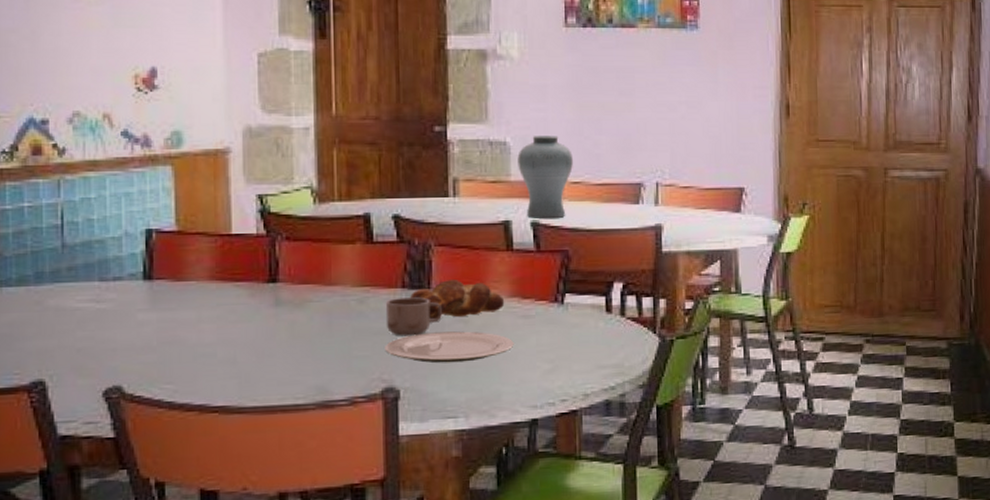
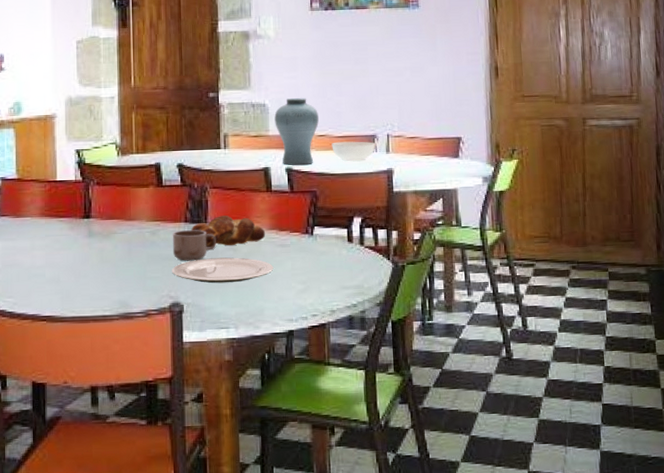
bowl: none [588,190,642,215] -> present [332,141,376,162]

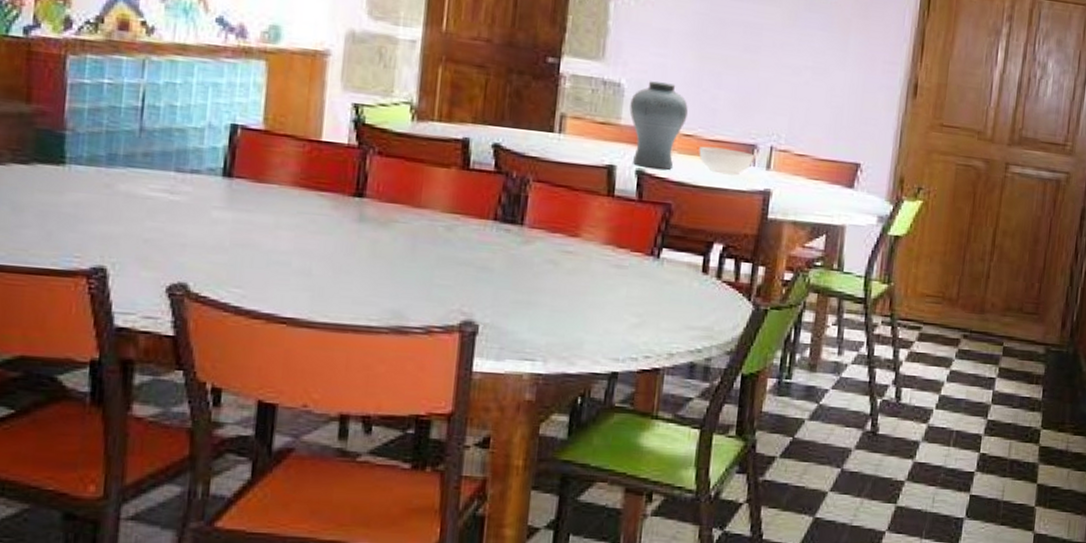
cup: present [172,230,217,261] -> none [472,229,534,272]
plate: present [172,257,274,284] -> none [468,269,603,305]
bread loaf: present [190,215,266,248] -> none [500,218,599,259]

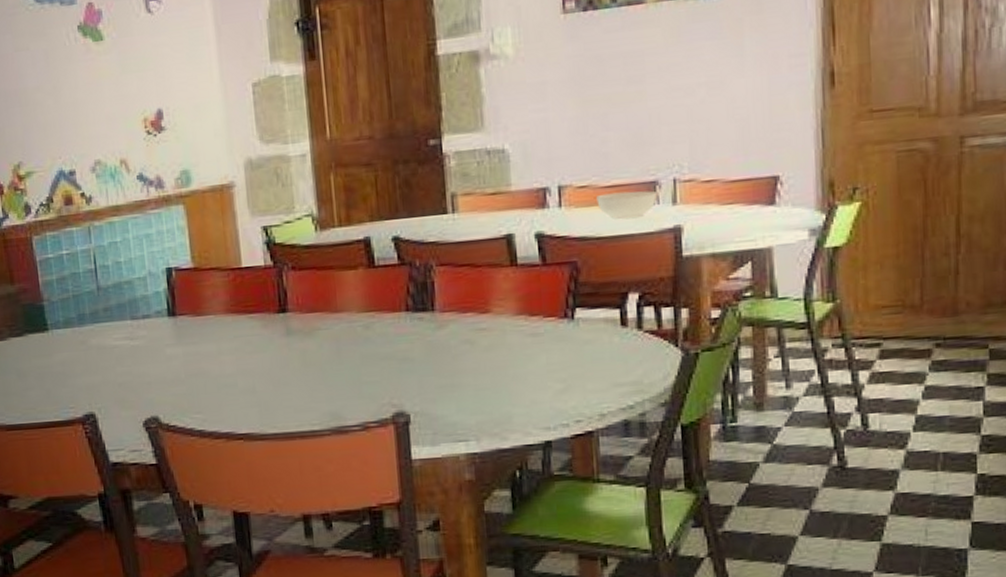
vase: present [629,81,688,170] -> none [517,137,578,230]

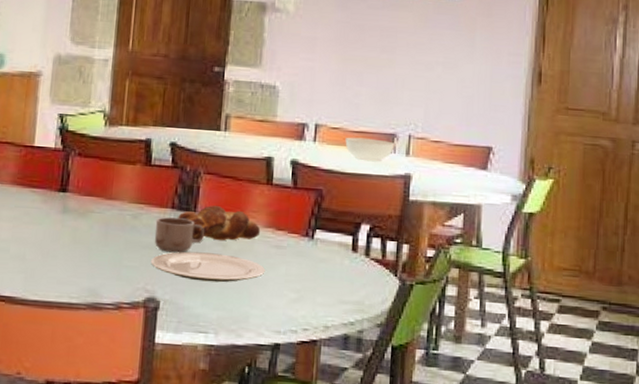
cup: none [390,320,448,361] -> present [154,217,205,253]
plate: none [393,352,523,387] -> present [151,251,265,283]
bread loaf: none [413,300,512,343] -> present [177,205,261,241]

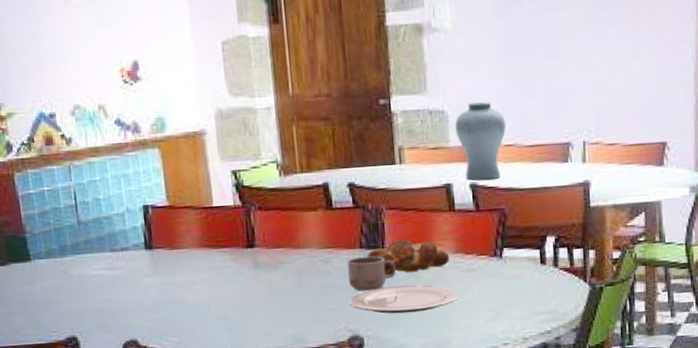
vase: none [284,82,334,159] -> present [455,102,506,181]
bowl: present [345,137,395,162] -> none [521,150,571,174]

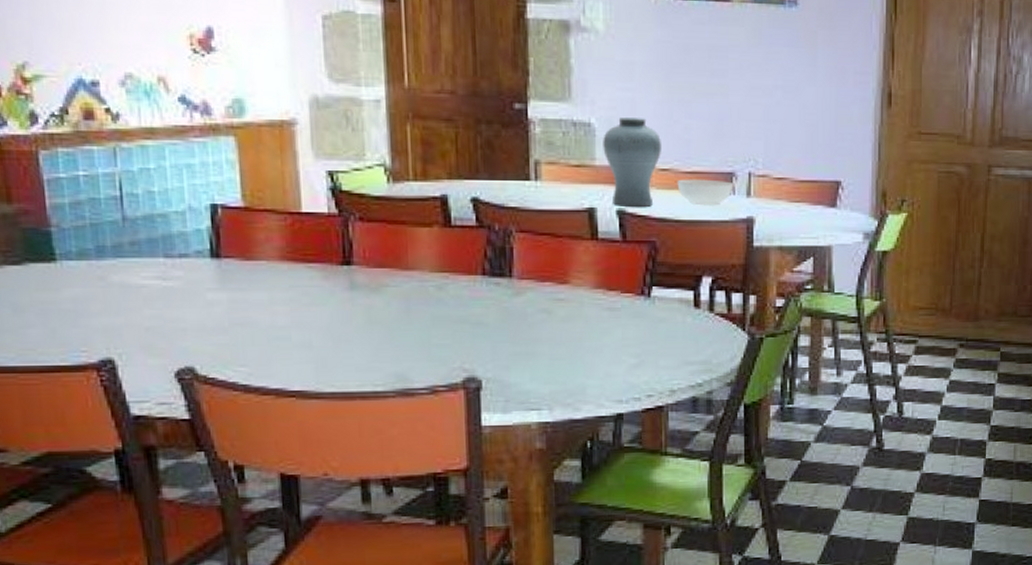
cup: present [346,256,397,291] -> none [465,285,525,325]
plate: present [348,285,460,314] -> none [465,322,599,354]
bread loaf: present [366,239,450,276] -> none [490,268,590,309]
bowl: none [521,150,571,174] -> present [677,179,734,206]

